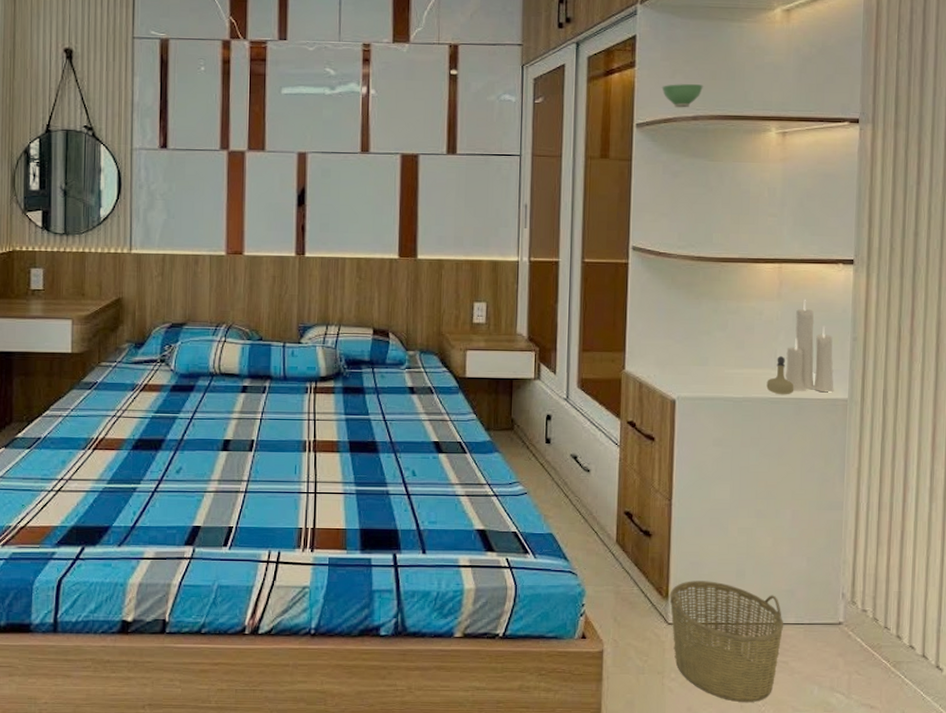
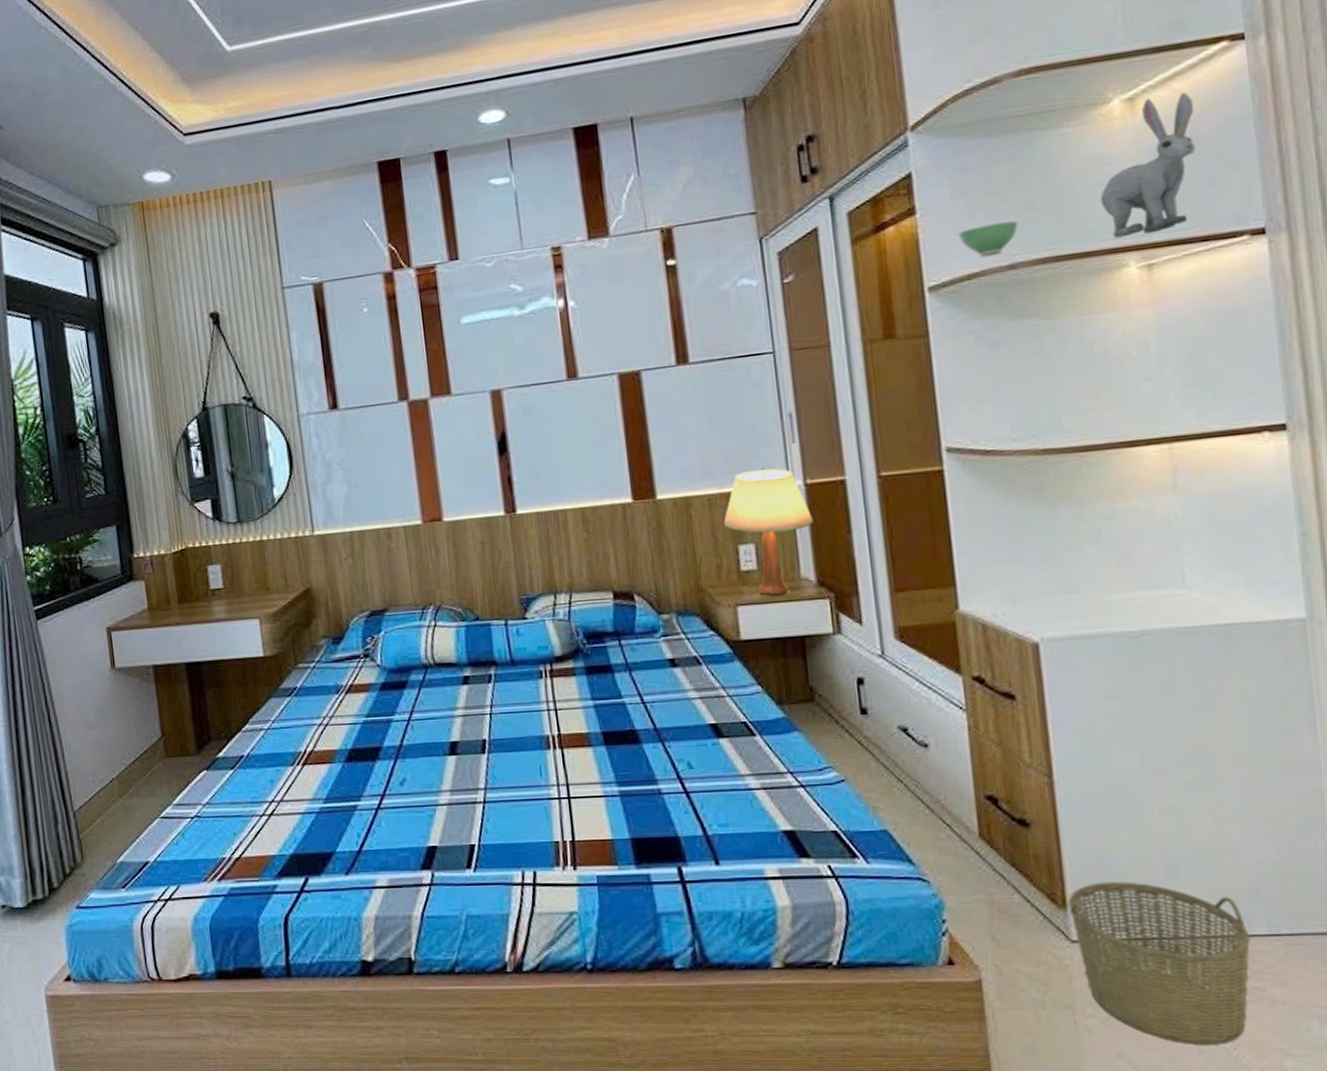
table lamp: none [464,244,532,345] -> present [722,468,814,596]
decorative figurine: none [759,12,826,110] -> present [1100,93,1196,239]
perfume bottle: present [766,356,795,395] -> none [1173,569,1218,623]
candle: present [785,299,834,393] -> none [1197,486,1282,614]

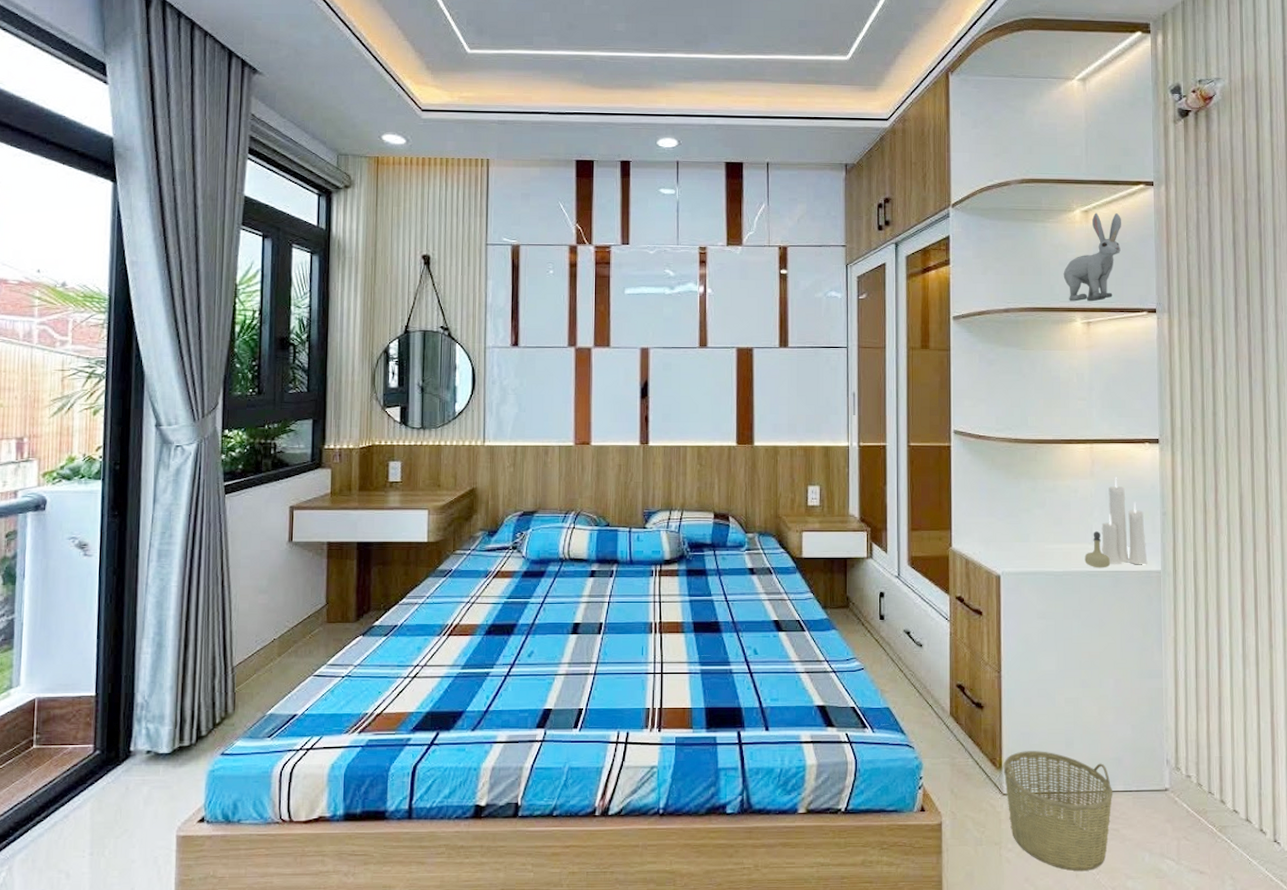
table lamp: present [722,468,814,596] -> none [799,431,862,526]
bowl: present [957,221,1020,258] -> none [975,279,1014,301]
perfume bottle: none [1173,569,1218,623] -> present [1084,531,1111,568]
candle: none [1197,486,1282,614] -> present [1101,476,1148,565]

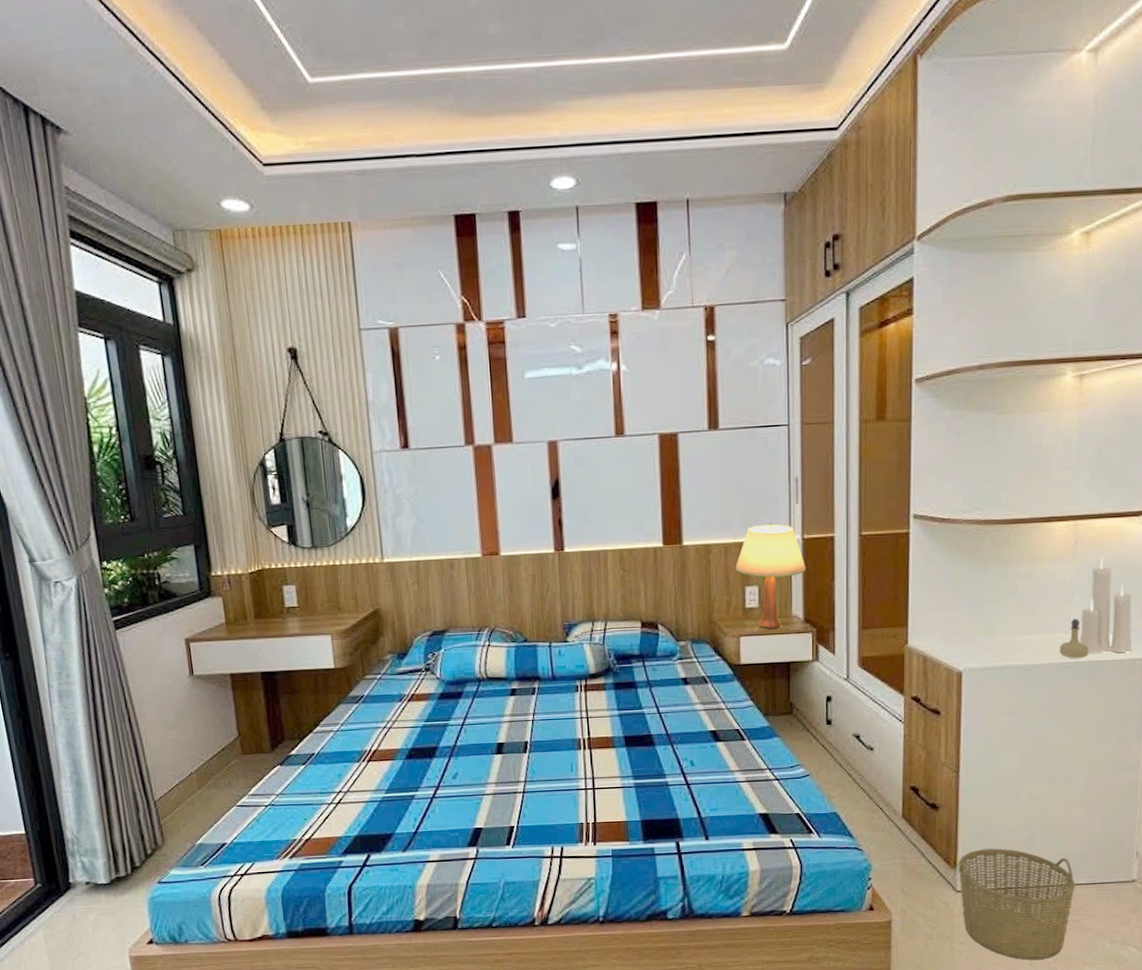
table lamp: none [799,431,862,526] -> present [734,523,807,629]
decorative figurine: present [1063,213,1121,302] -> none [1053,232,1132,351]

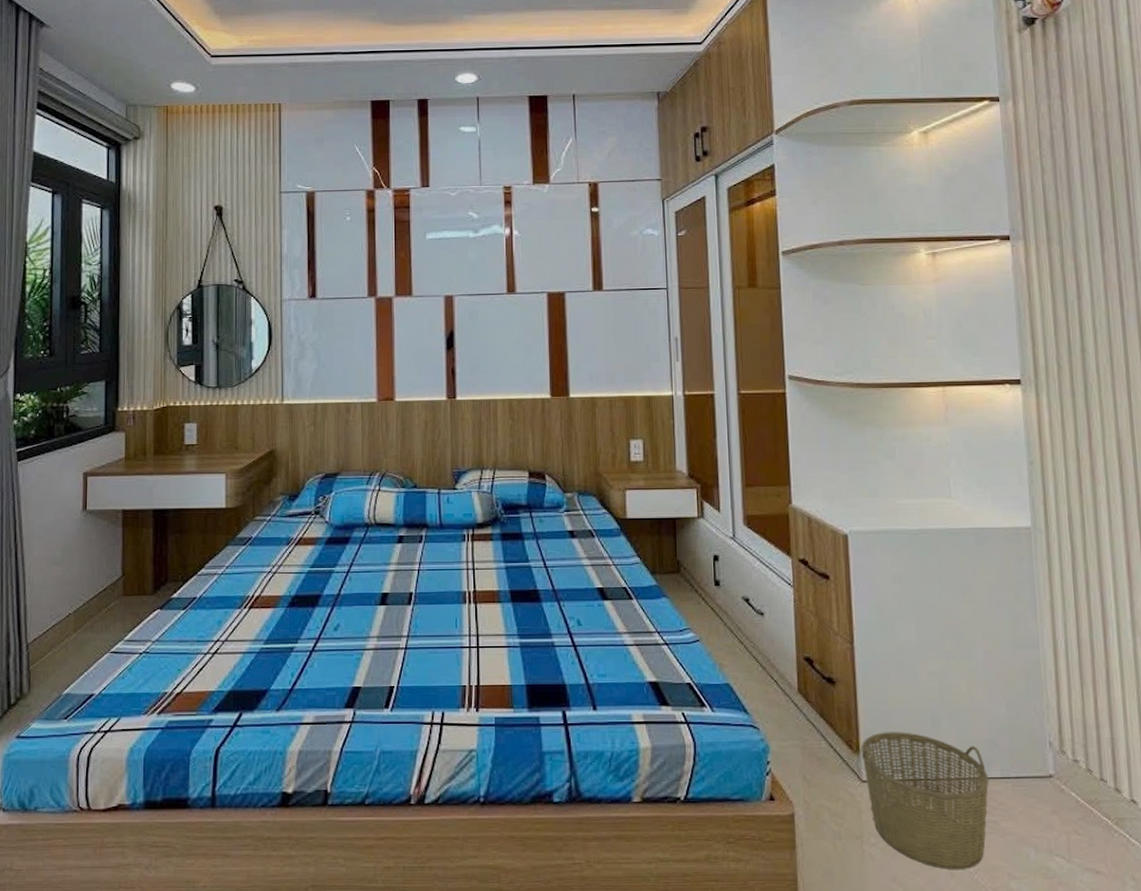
table lamp: present [734,523,807,629] -> none [619,379,689,483]
perfume bottle: present [1059,619,1090,659] -> none [942,484,973,525]
candle: present [1080,556,1132,654] -> none [960,422,1015,521]

